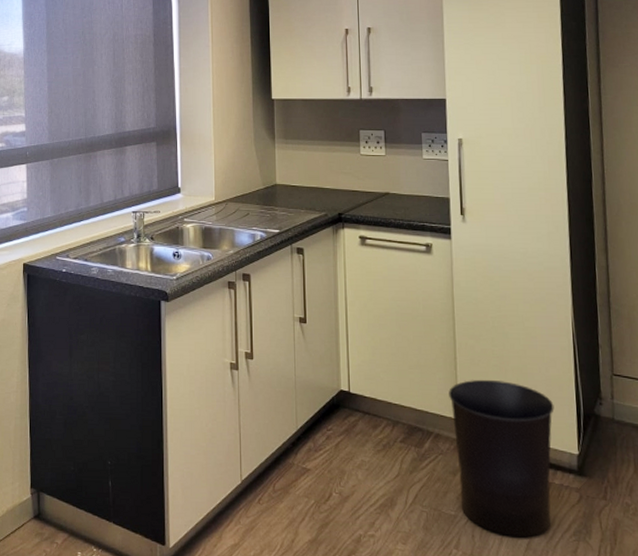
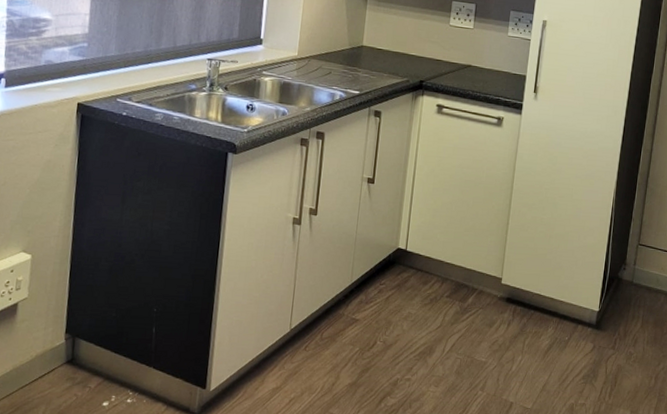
waste bin: present [449,379,555,538] -> none [491,243,586,381]

